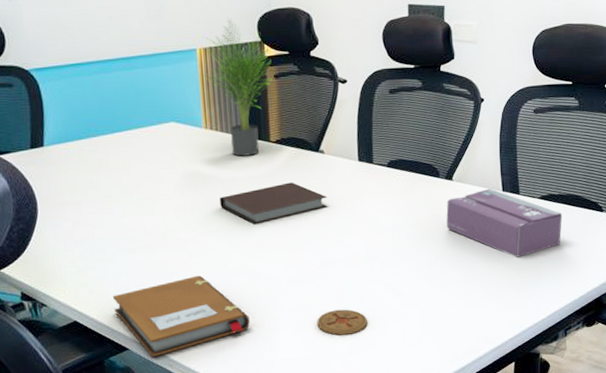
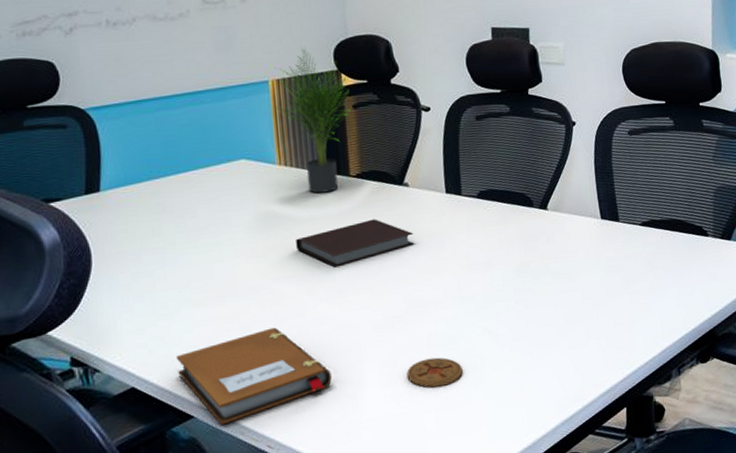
tissue box: present [446,188,563,258] -> none [542,216,667,291]

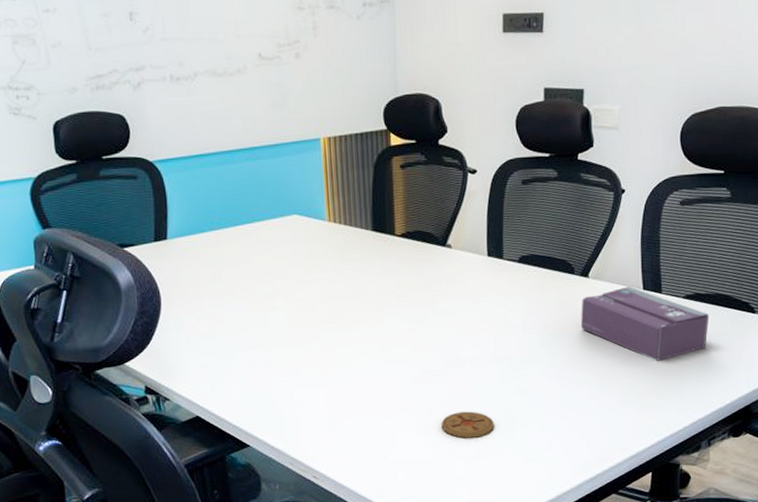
notebook: present [175,327,332,425] -> none [234,373,372,455]
potted plant: present [275,47,351,194] -> none [327,105,399,251]
notebook: present [296,219,414,268] -> none [342,278,454,322]
tissue box: none [542,216,667,291] -> present [581,286,709,361]

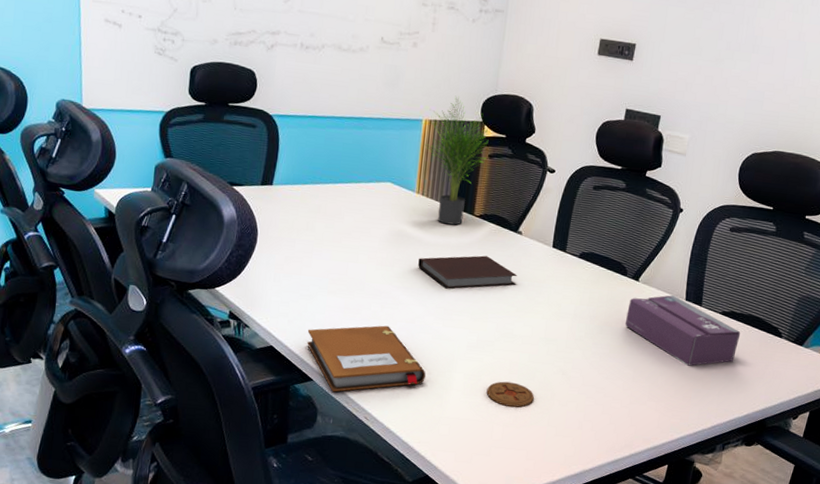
notebook: none [234,373,372,455] -> present [307,325,426,392]
potted plant: none [327,105,399,251] -> present [424,95,489,225]
notebook: none [342,278,454,322] -> present [418,255,518,289]

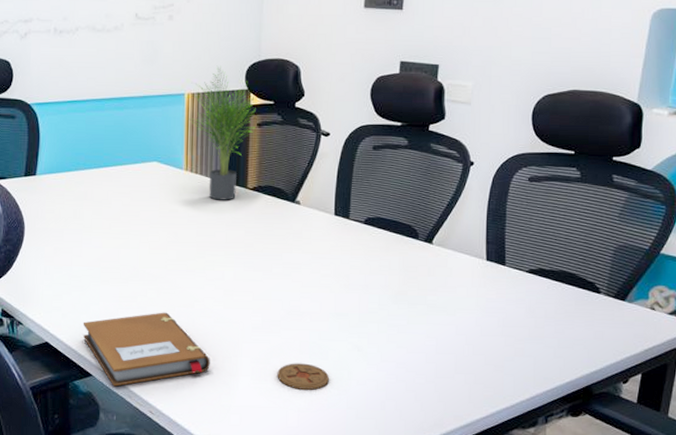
notebook: present [418,255,518,289] -> none [193,230,299,269]
tissue box: present [625,295,741,366] -> none [422,256,553,332]

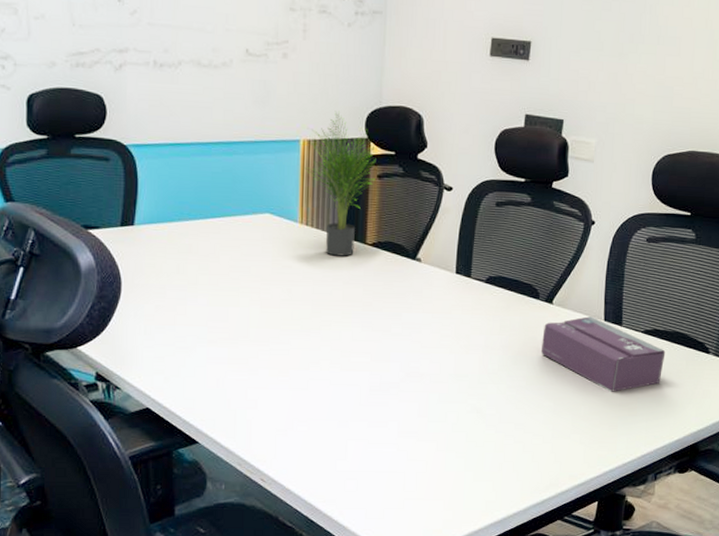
notebook: present [83,312,210,387] -> none [188,374,326,454]
coaster: present [277,363,329,390] -> none [395,426,448,453]
tissue box: none [422,256,553,332] -> present [542,316,666,392]

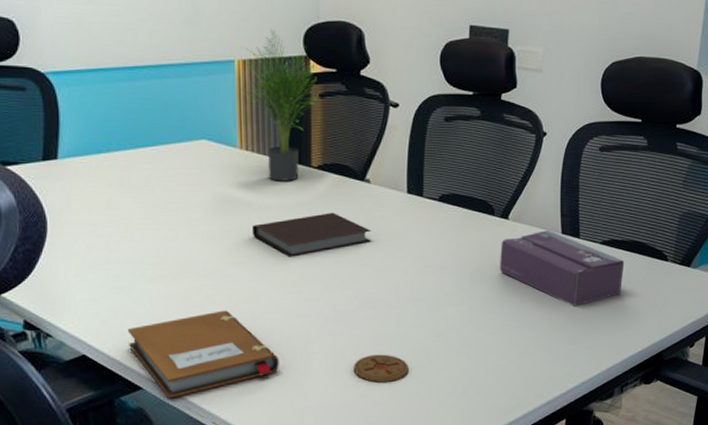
notebook: none [188,374,326,454] -> present [127,310,279,399]
notebook: none [308,288,420,328] -> present [252,212,372,257]
coaster: none [395,426,448,453] -> present [353,354,408,383]

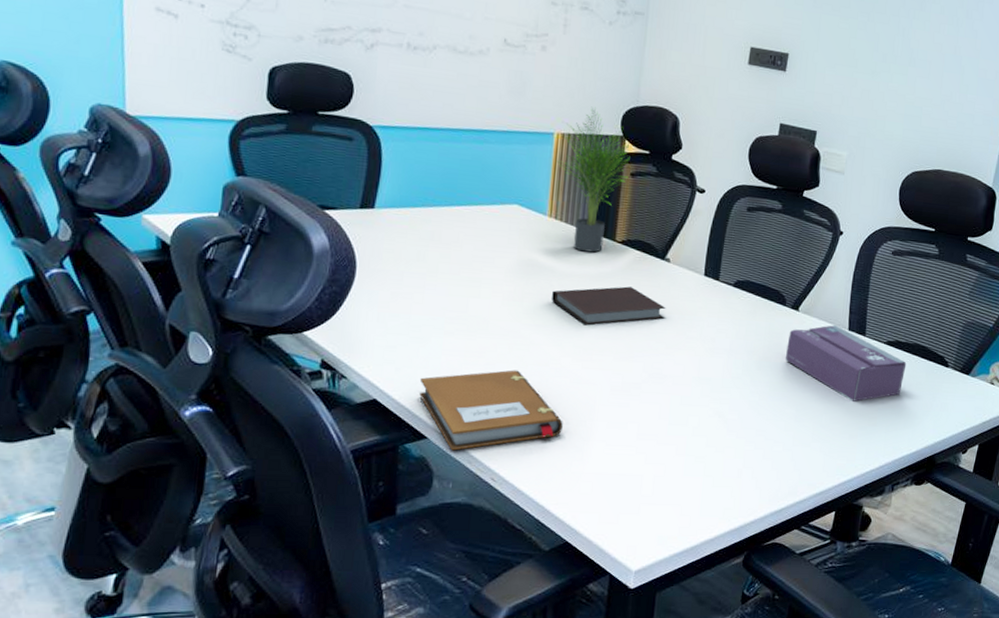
coaster: present [353,354,408,383] -> none [634,428,688,457]

